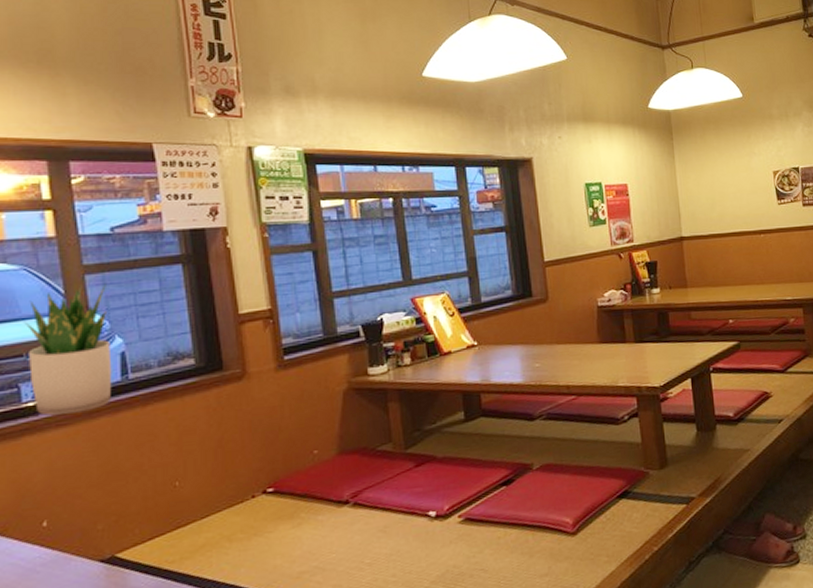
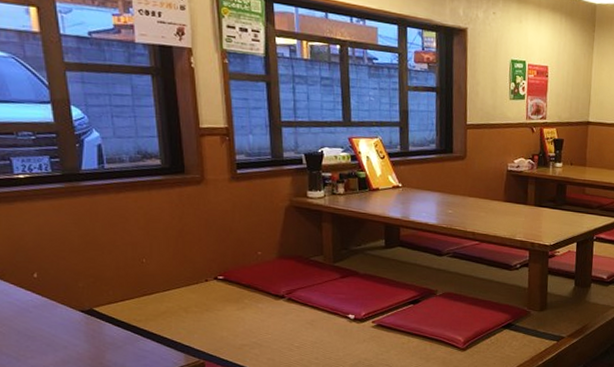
planter: present [24,283,112,416] -> none [13,79,90,191]

